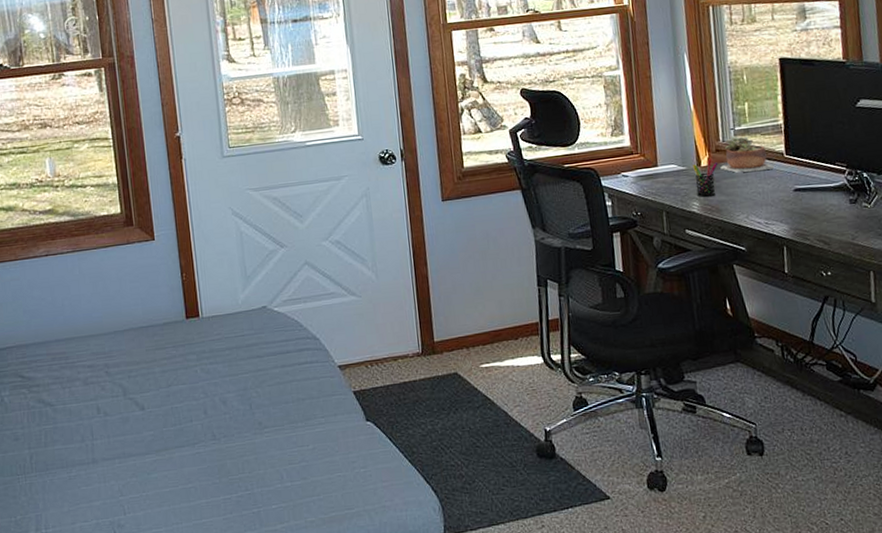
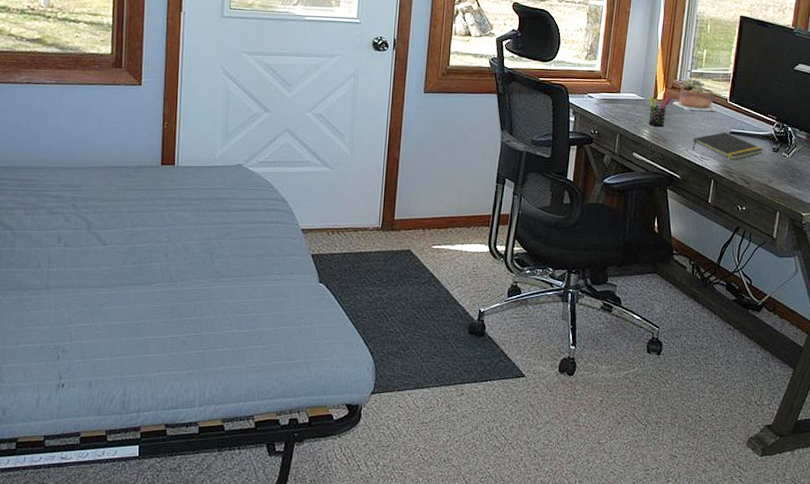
notepad: none [753,190,839,221] -> present [692,132,764,160]

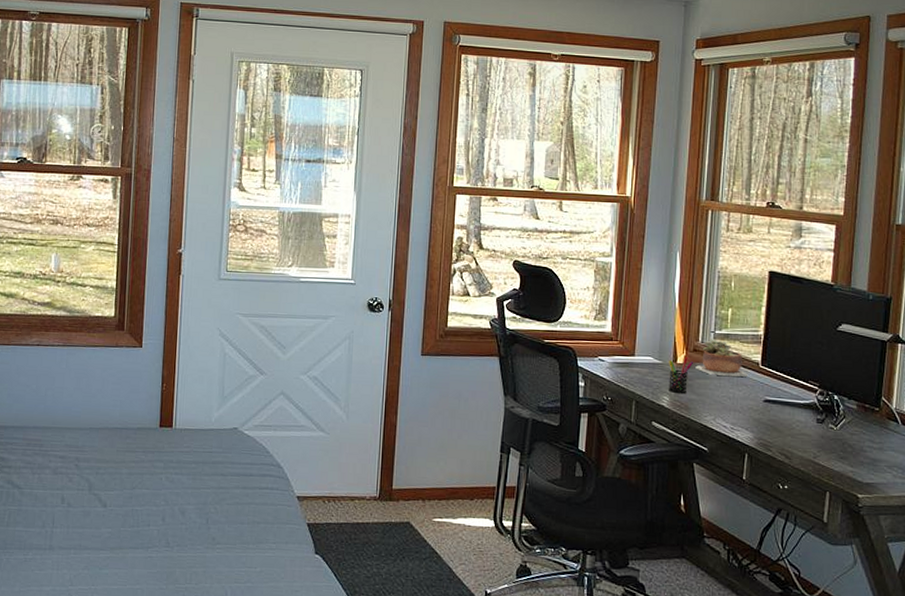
notepad: present [692,132,764,160] -> none [720,400,806,432]

